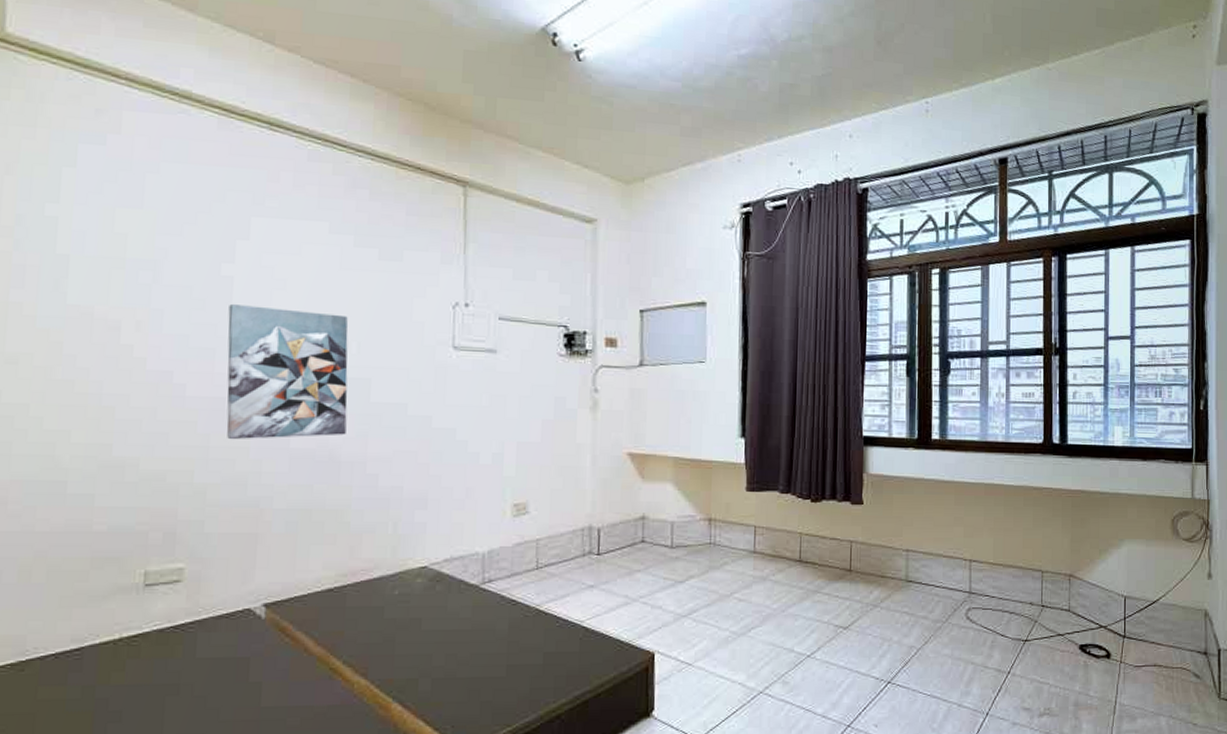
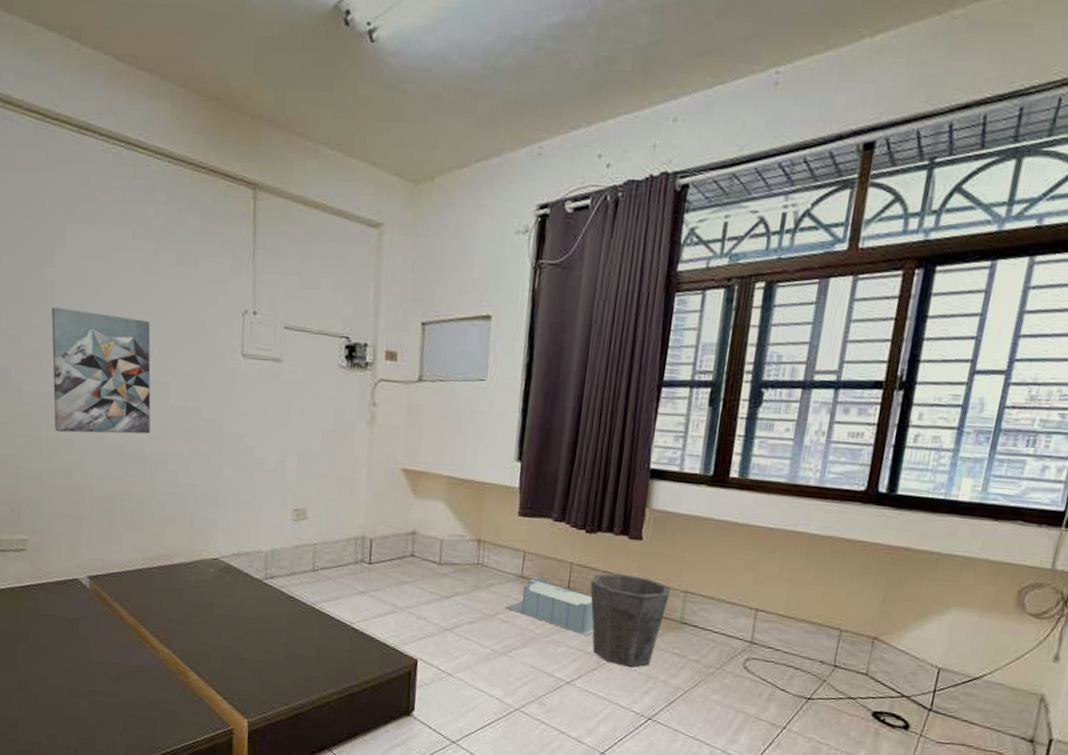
storage bin: none [741,550,828,606] -> present [506,577,594,637]
waste bin: none [820,538,893,632] -> present [590,573,671,667]

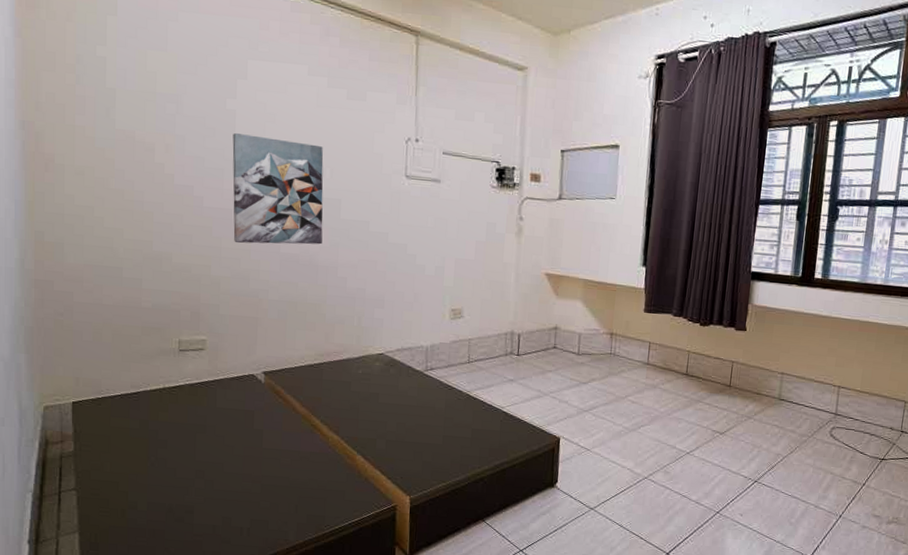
storage bin: present [506,577,594,637] -> none [635,363,709,413]
waste bin: present [590,573,671,667] -> none [704,359,770,438]

